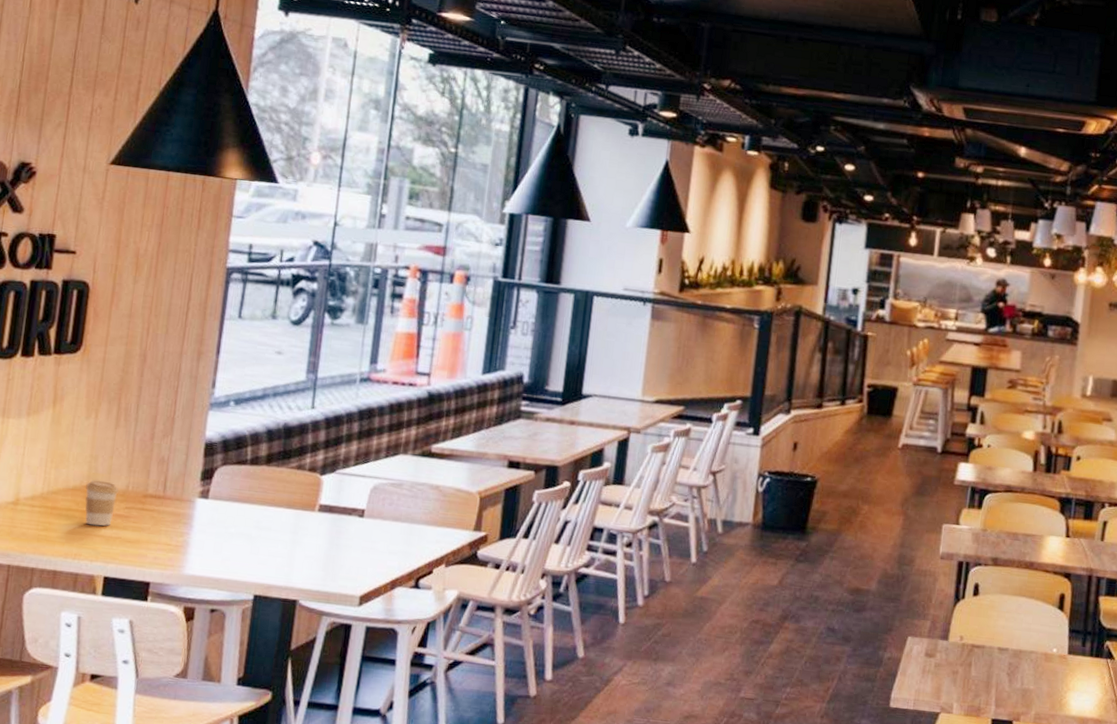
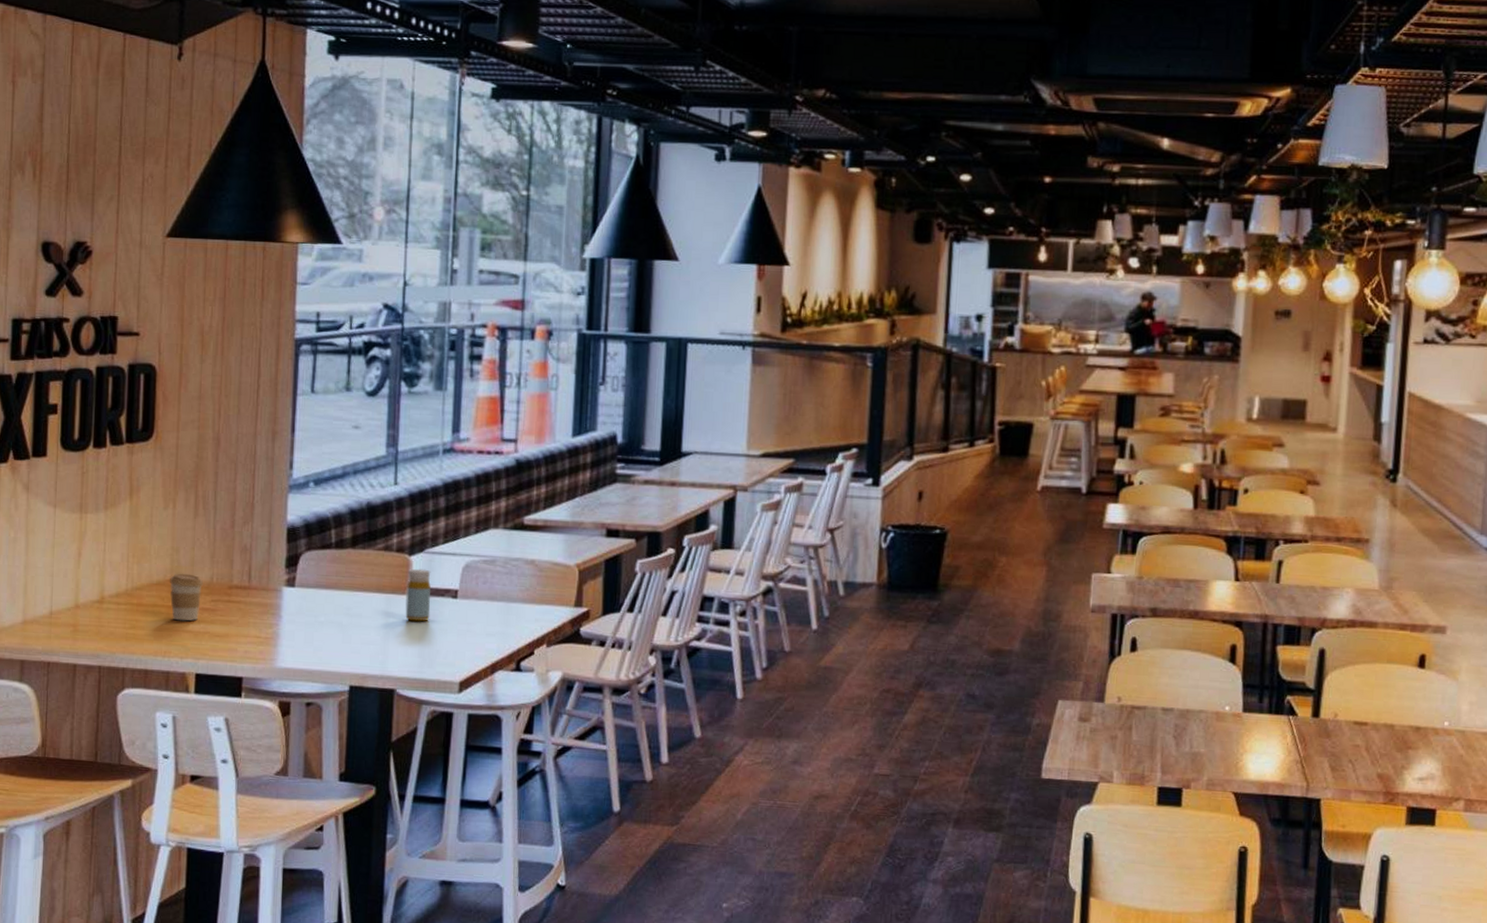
bottle: none [312,487,341,538] -> present [405,568,431,622]

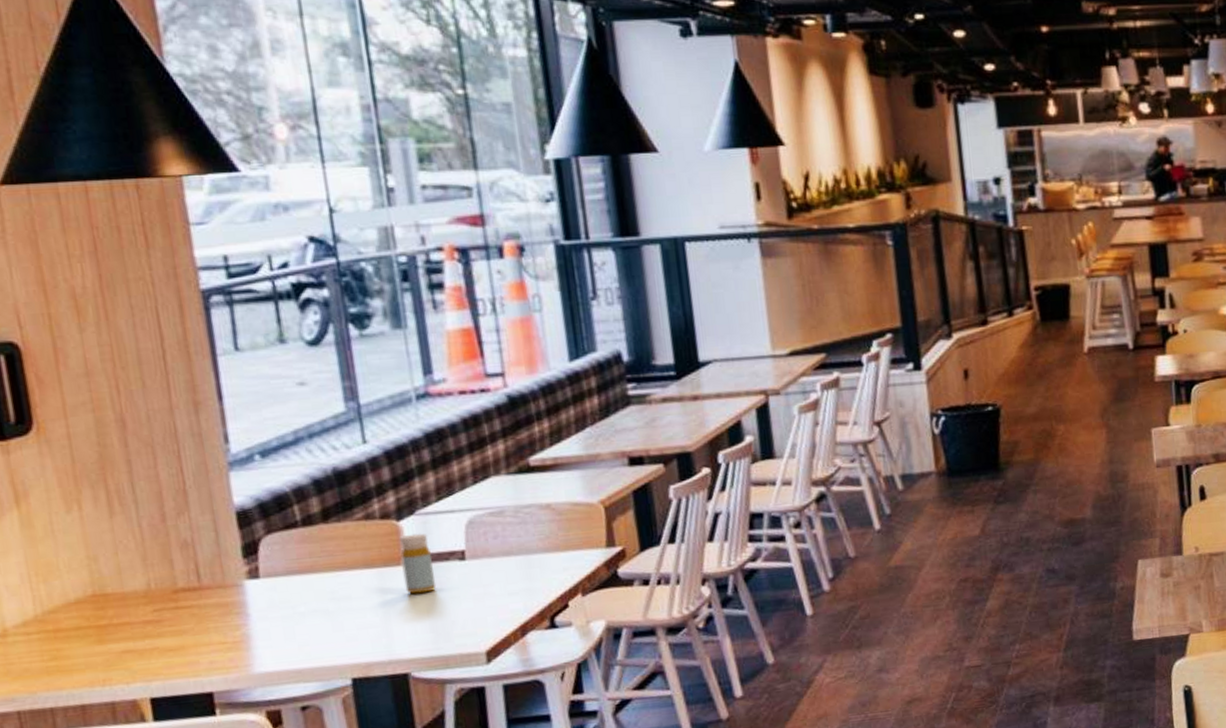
coffee cup: present [170,573,203,621] -> none [92,584,141,642]

